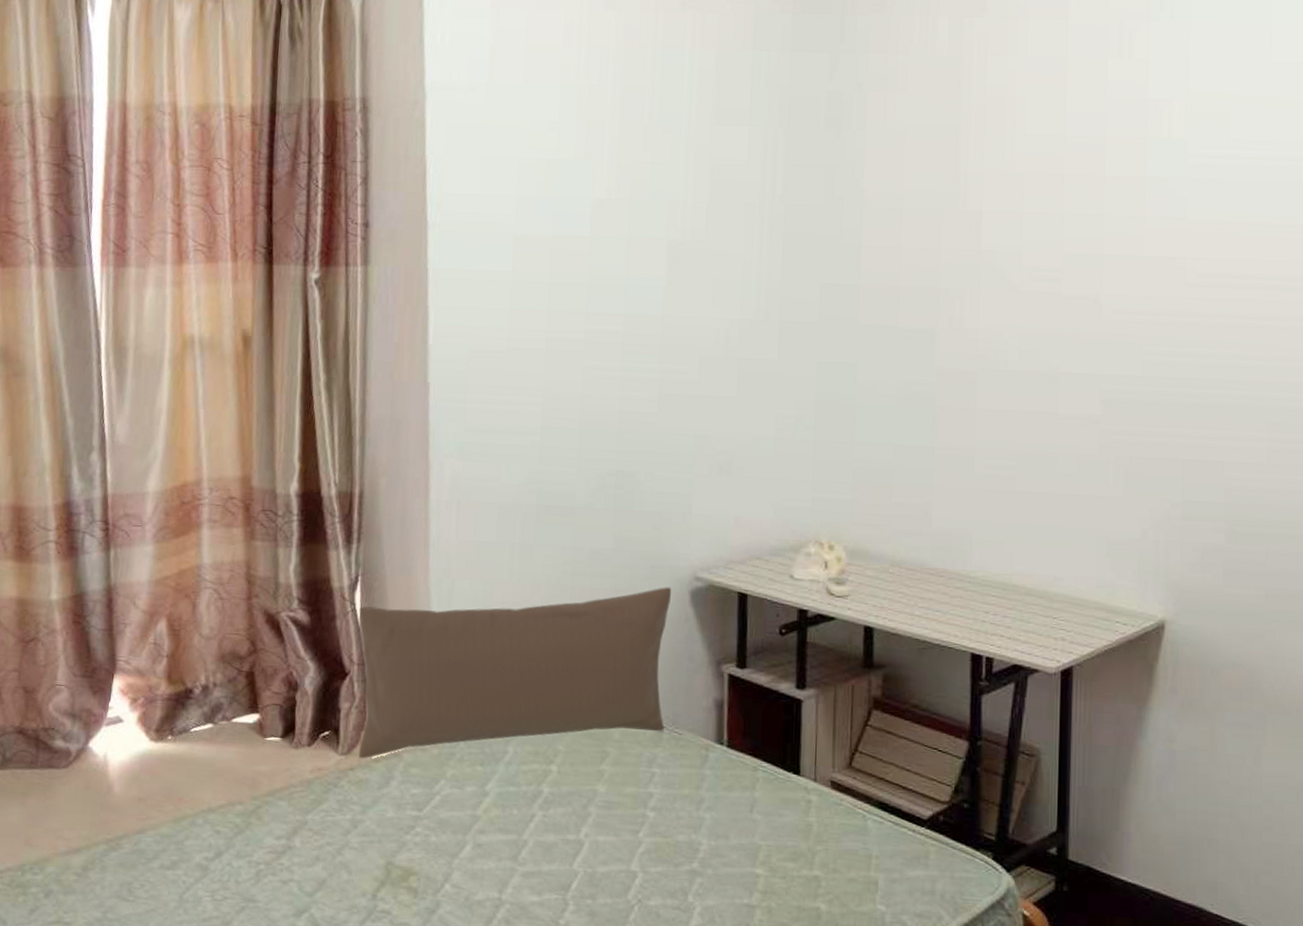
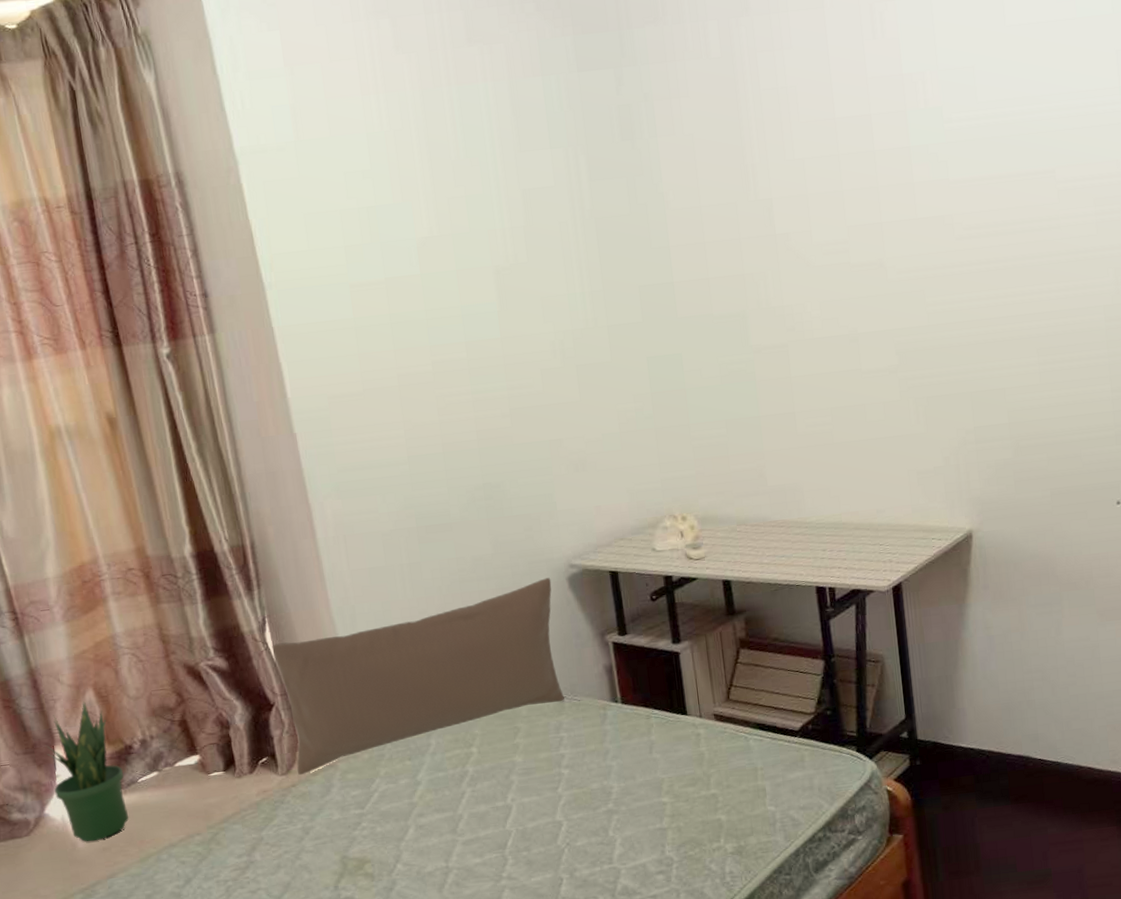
planter: none [103,631,178,788] -> present [47,701,129,842]

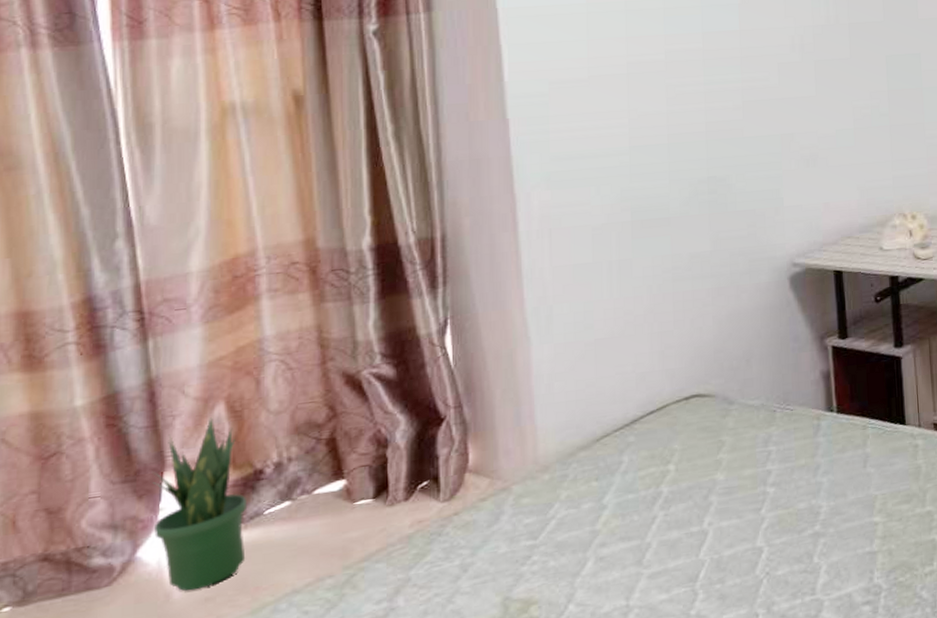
pillow: present [272,578,565,776] -> none [451,277,776,502]

